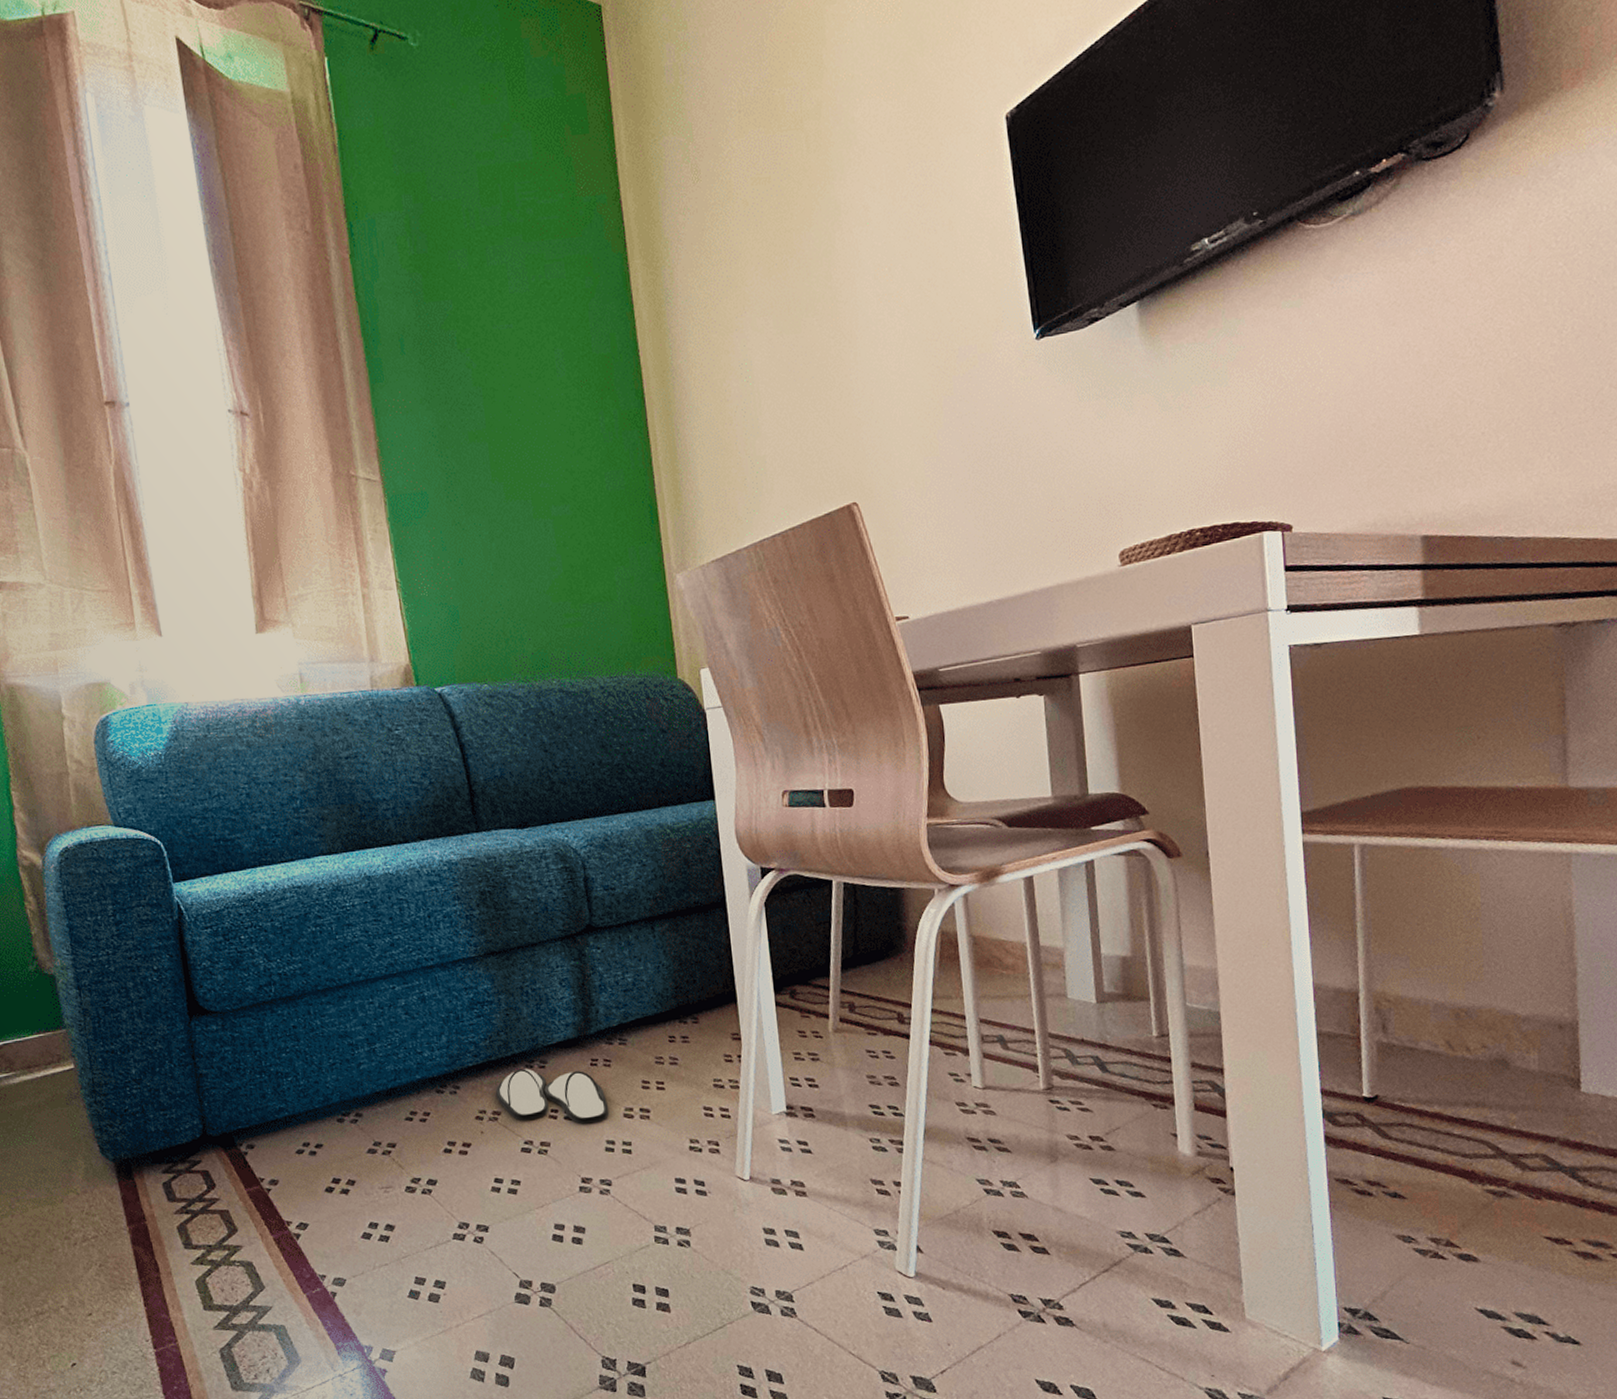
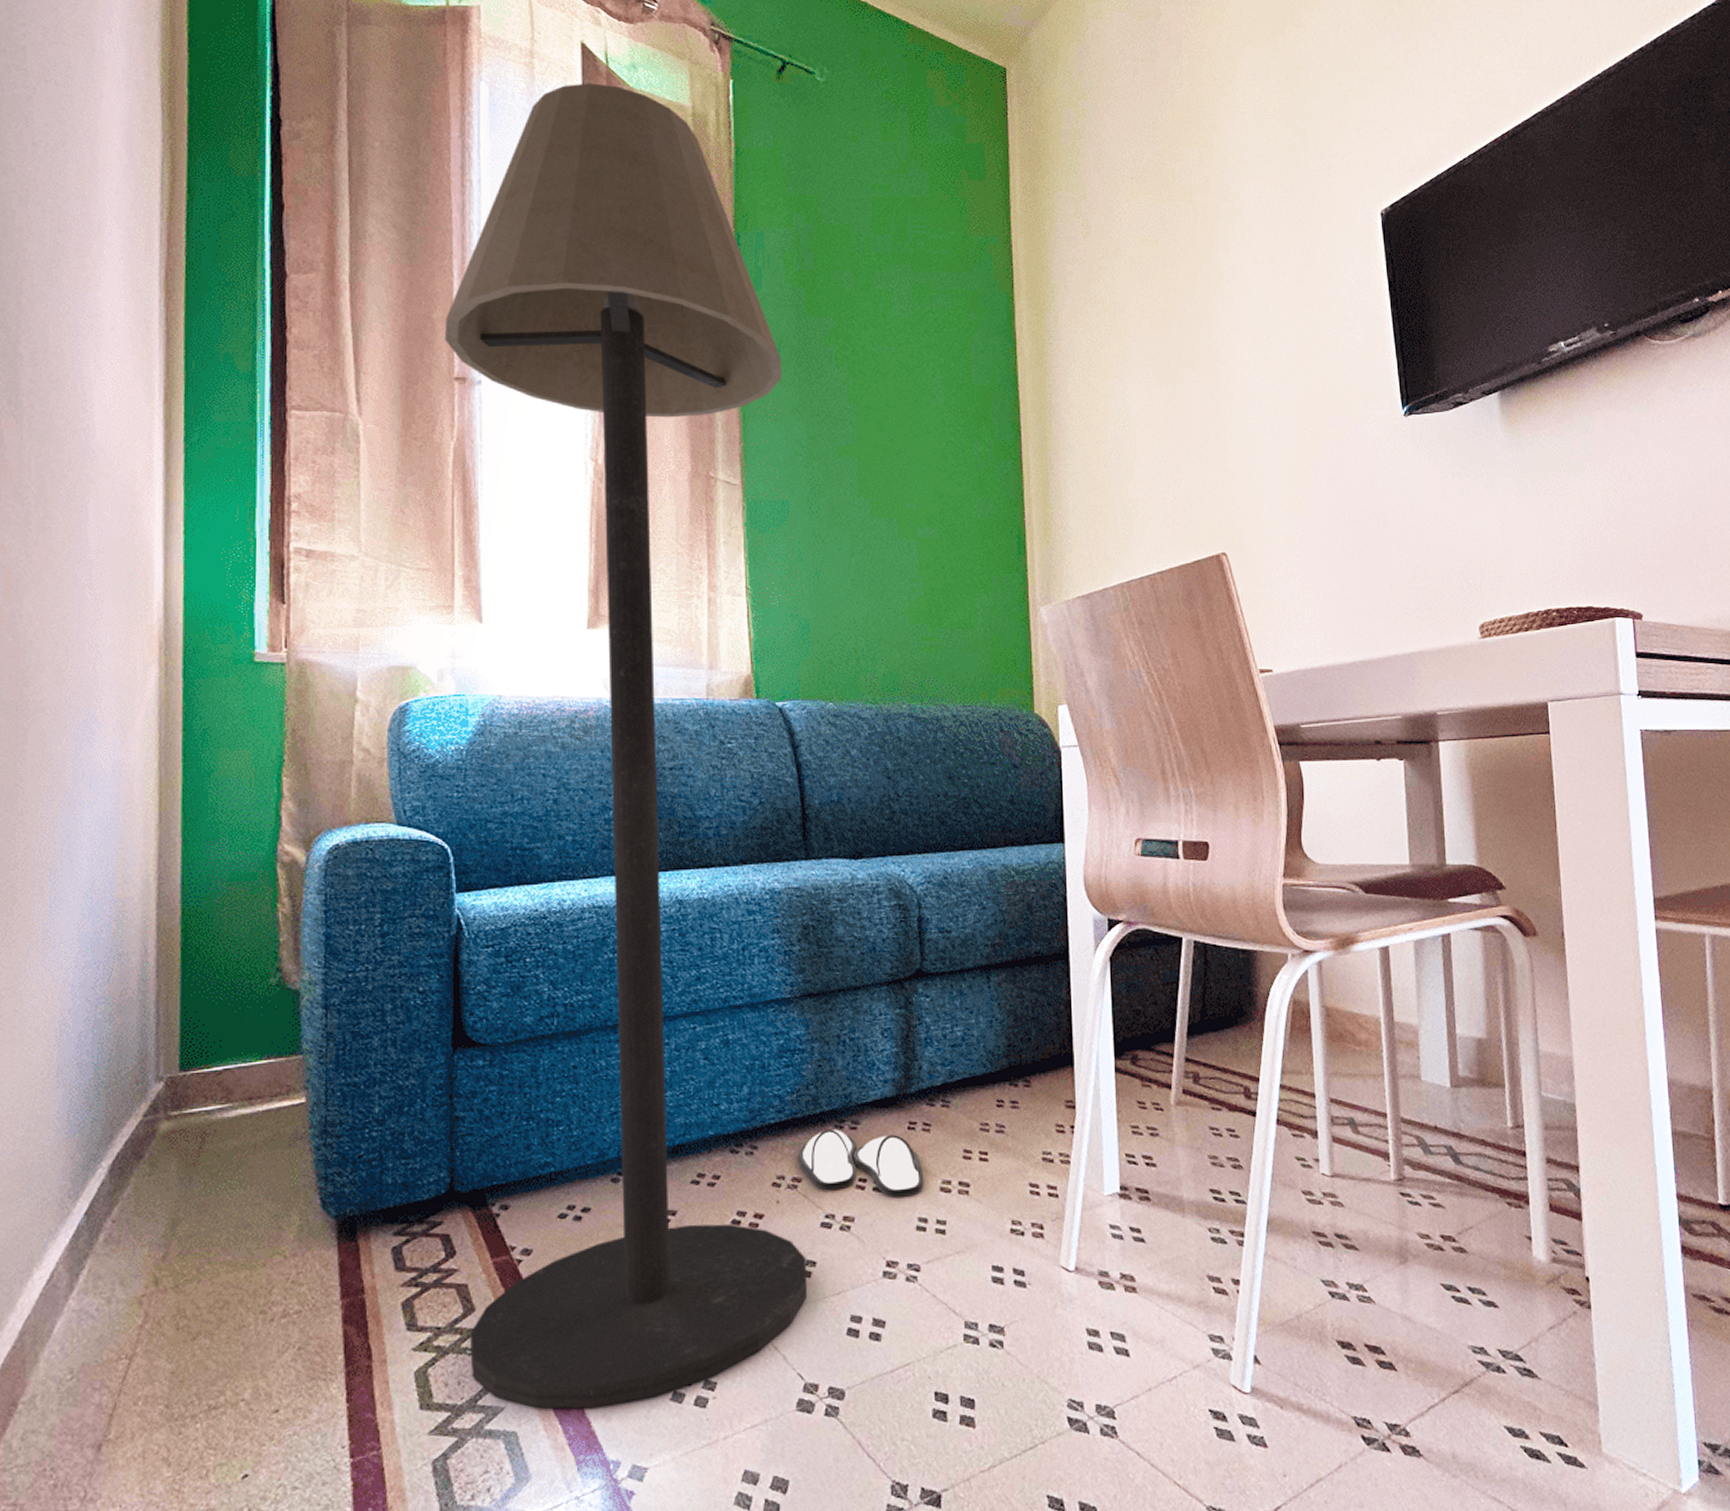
floor lamp: none [88,79,516,1307] -> present [445,83,808,1409]

